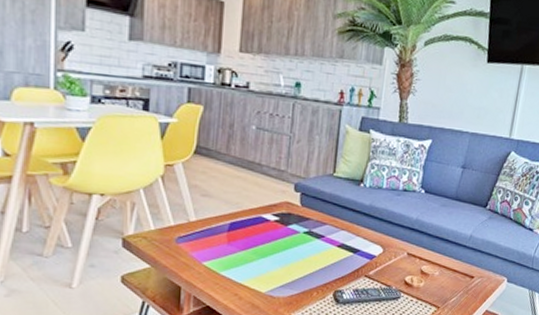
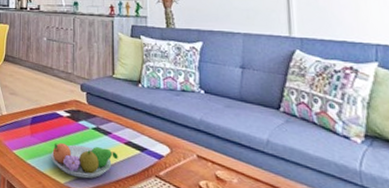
fruit bowl: none [252,250,329,285] -> present [51,142,118,179]

